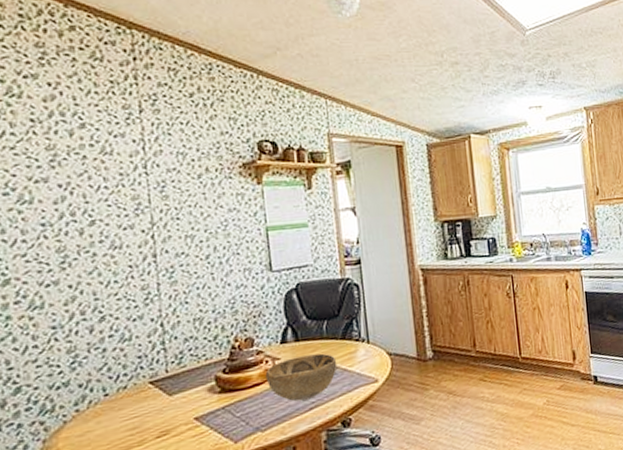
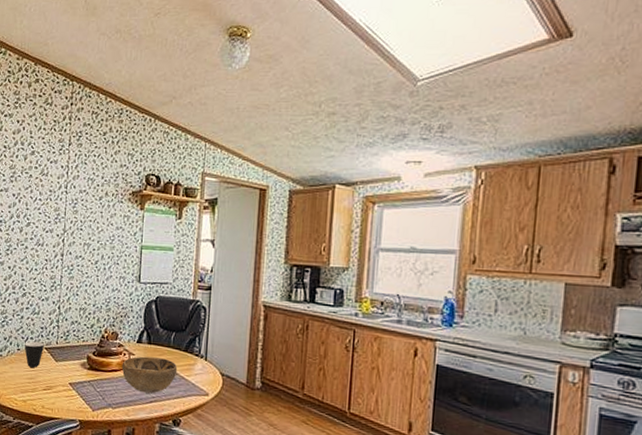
mug: none [115,375,149,414] -> present [24,341,45,368]

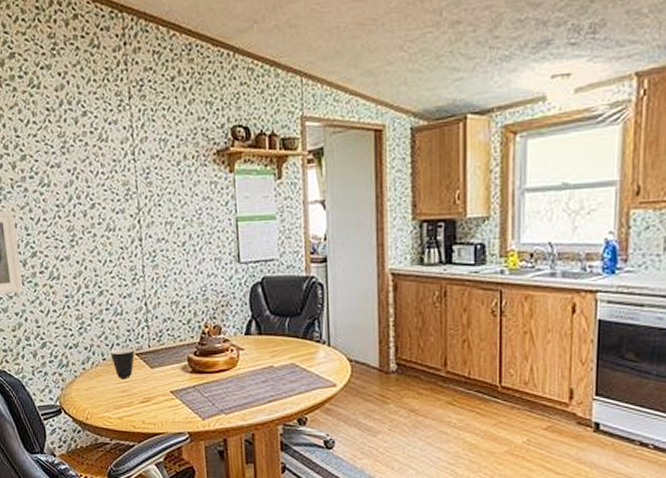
decorative bowl: present [121,356,178,394] -> none [230,350,297,392]

